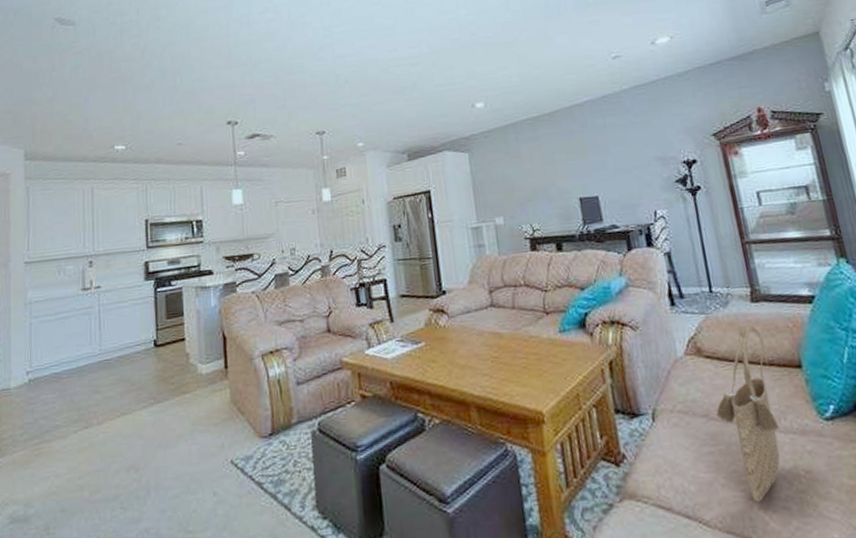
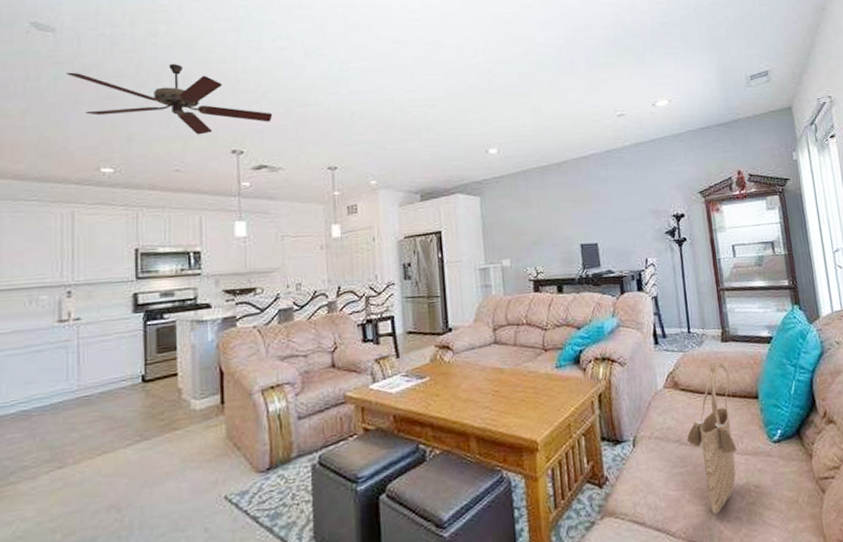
ceiling fan: none [84,43,263,109] -> present [65,63,273,135]

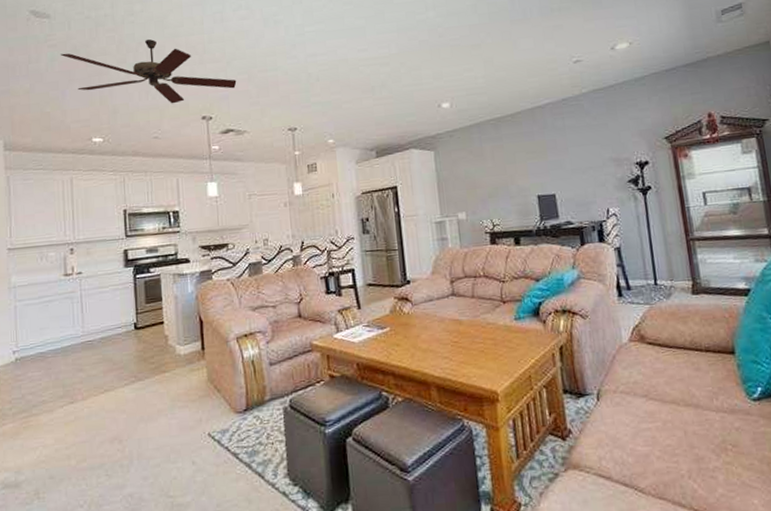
tote bag: present [686,362,737,514] -> none [655,315,712,472]

